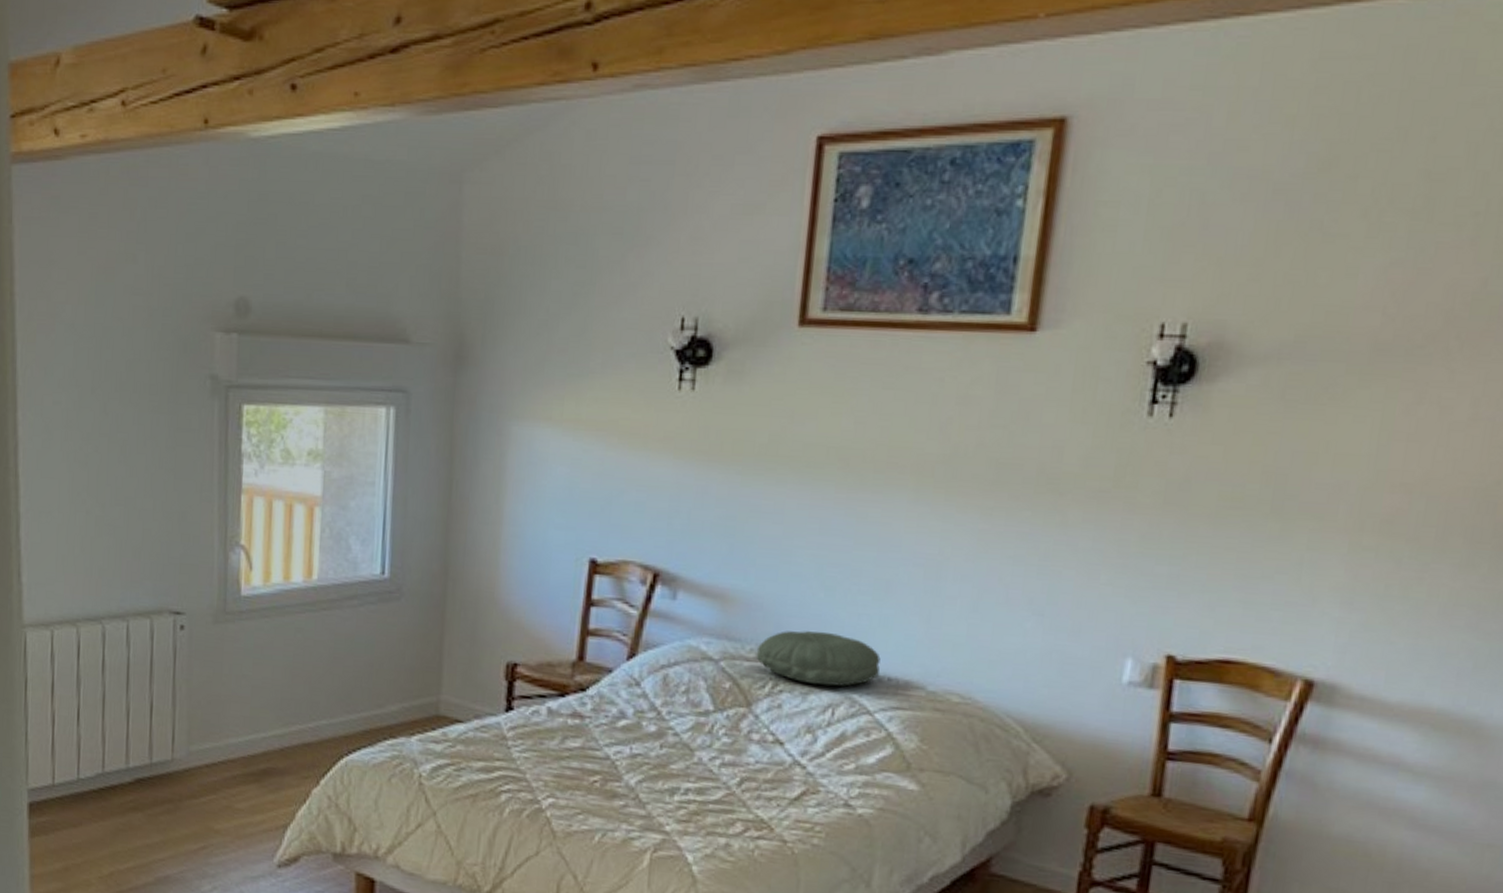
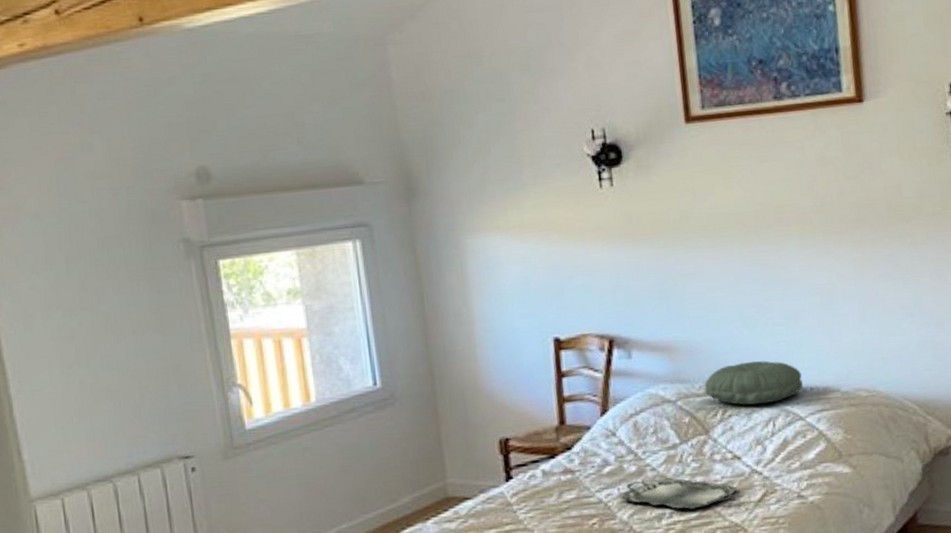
serving tray: none [632,743,773,792] -> present [621,478,738,510]

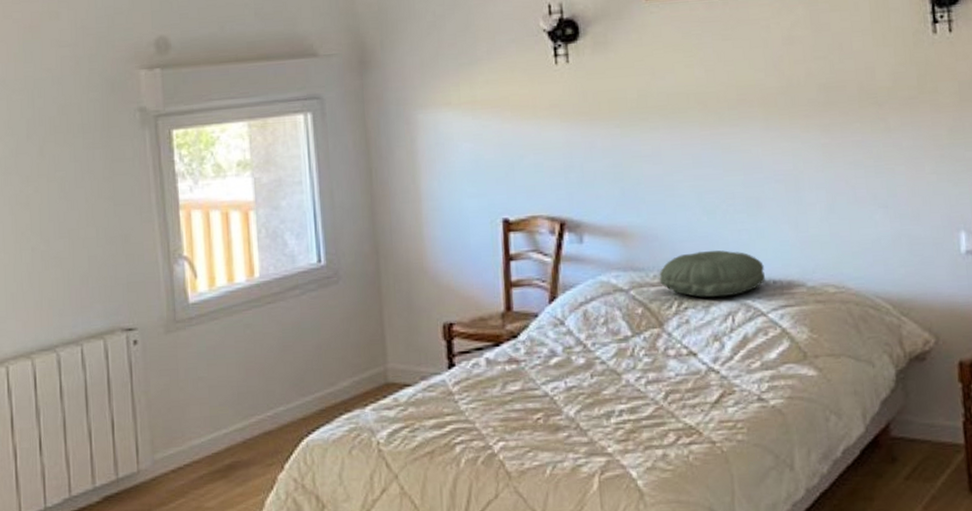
serving tray: present [621,478,738,510] -> none [568,372,693,408]

